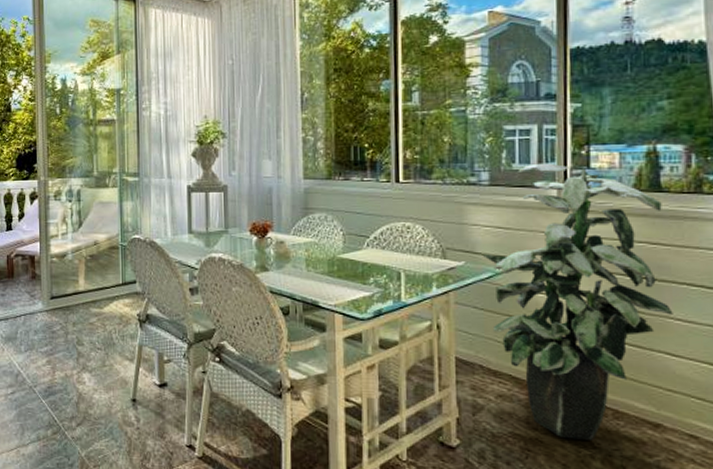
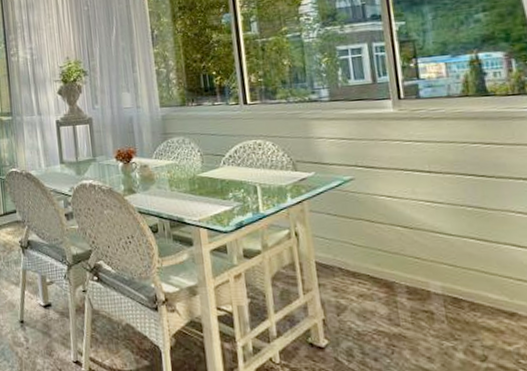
indoor plant: present [482,163,673,440] -> none [329,77,514,333]

